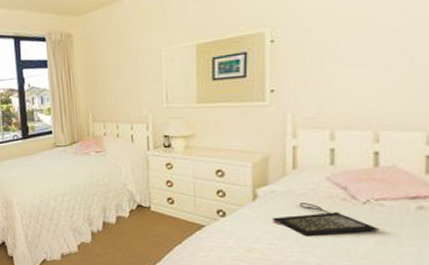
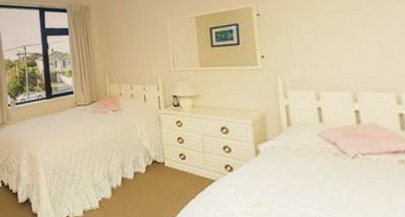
clutch bag: present [273,203,379,236] -> none [275,158,370,189]

